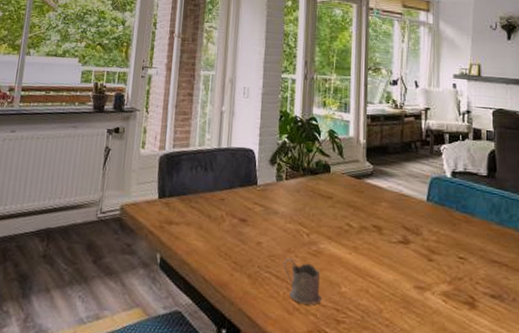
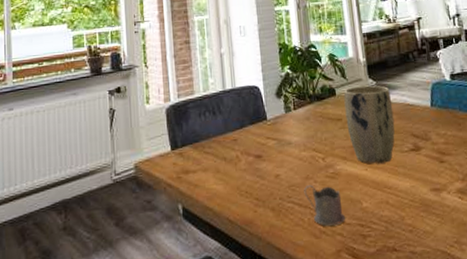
plant pot: none [337,167,387,251] -> present [343,85,395,164]

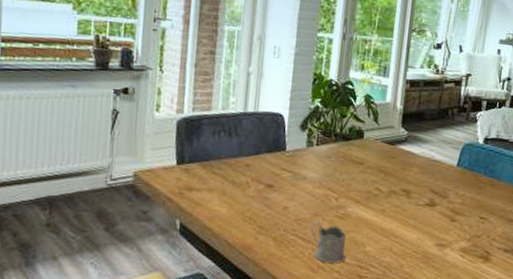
plant pot: present [343,85,395,164] -> none [367,133,420,213]

